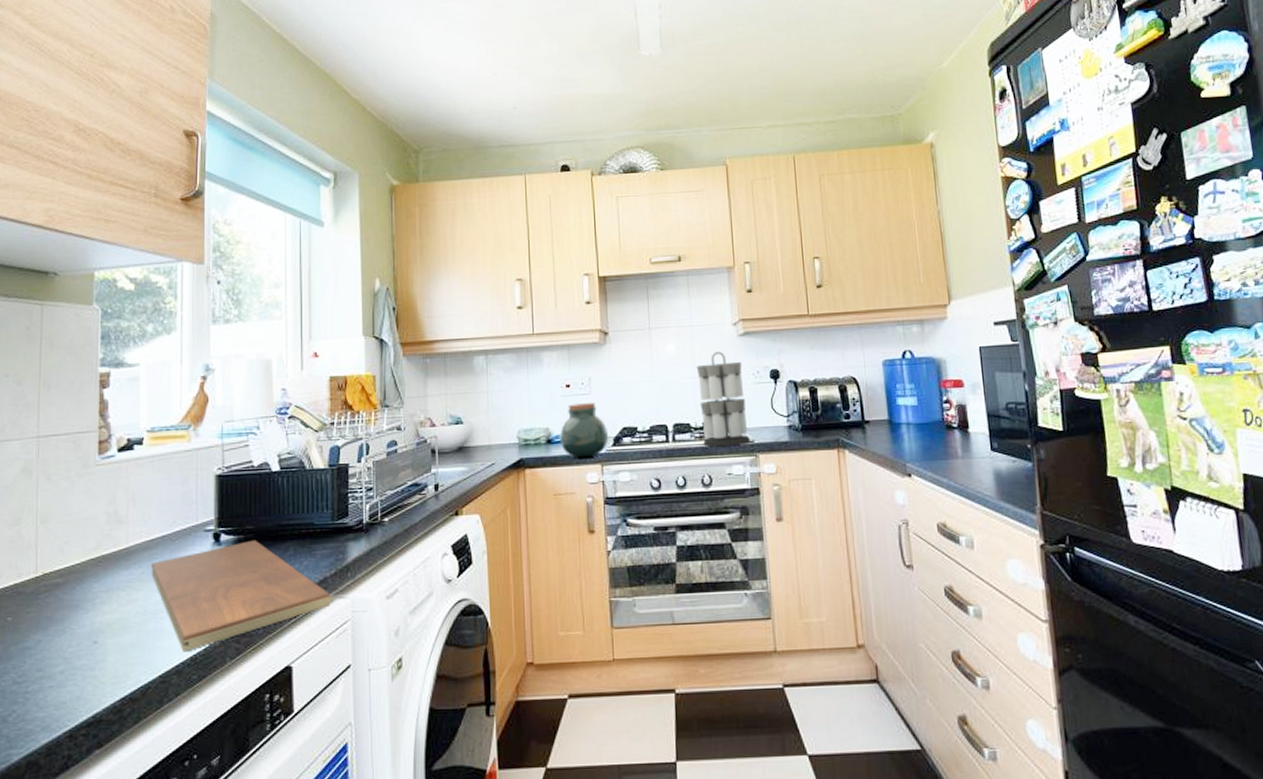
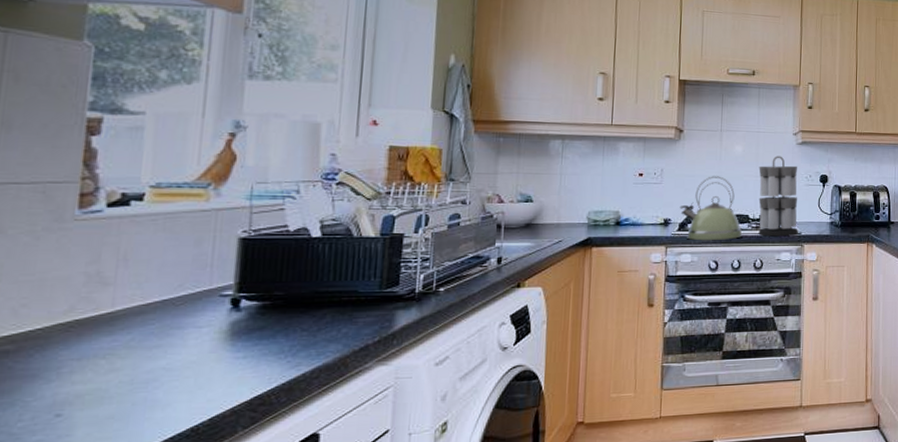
chopping board: present [151,539,334,652] -> none [144,306,375,423]
jar: present [559,403,609,458] -> none [628,191,675,240]
kettle: none [612,381,685,457] -> present [679,176,743,241]

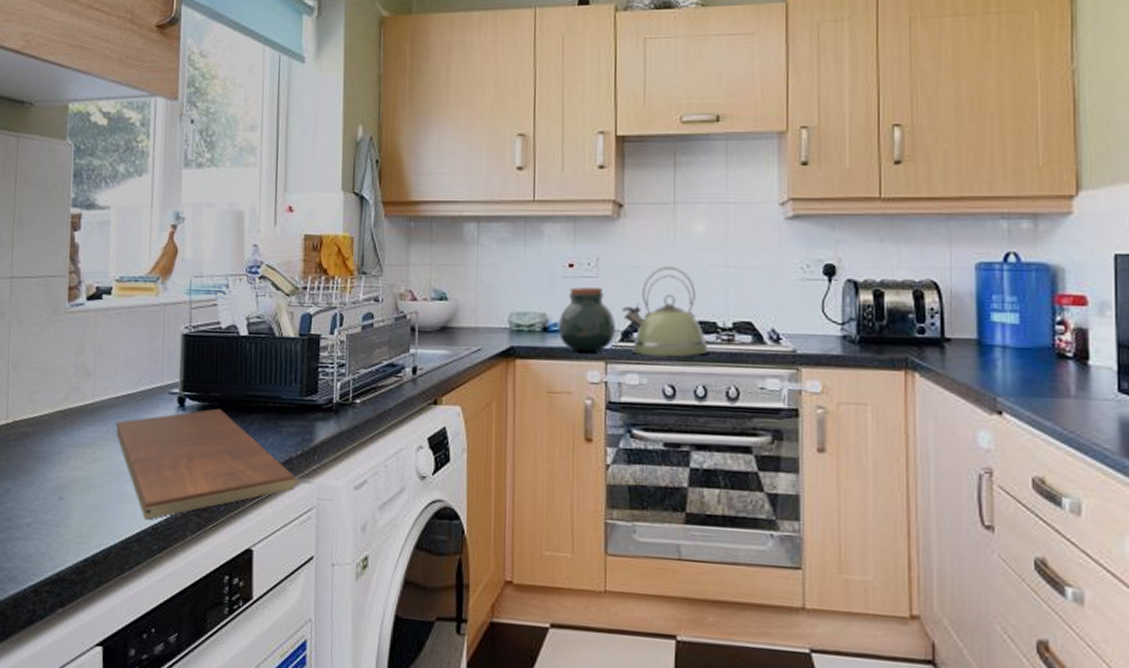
chopping board: none [144,306,375,423] -> present [116,408,299,520]
jar: none [628,191,675,240] -> present [557,287,616,352]
spice rack: present [758,156,798,237] -> none [729,236,791,355]

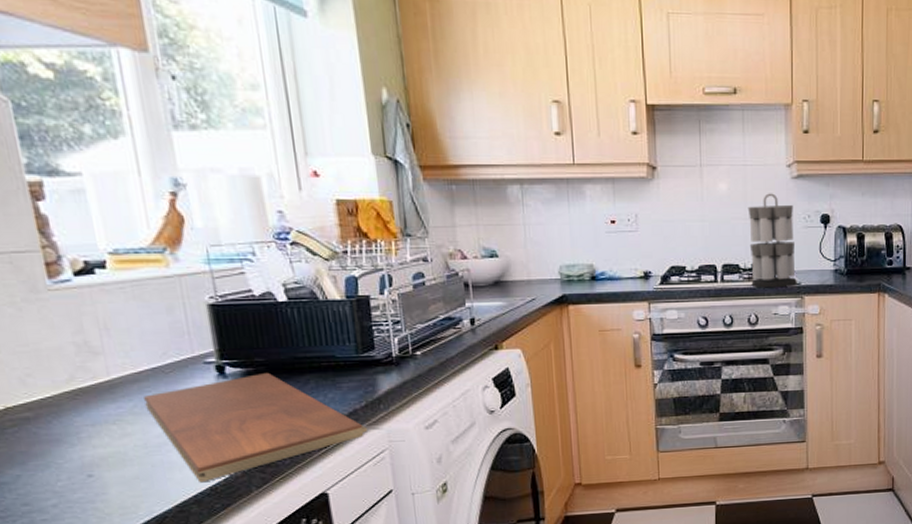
jar: present [557,287,616,352] -> none [604,240,656,295]
kettle: present [622,266,709,358] -> none [660,220,733,296]
spice rack: none [729,236,791,355] -> present [747,193,797,288]

